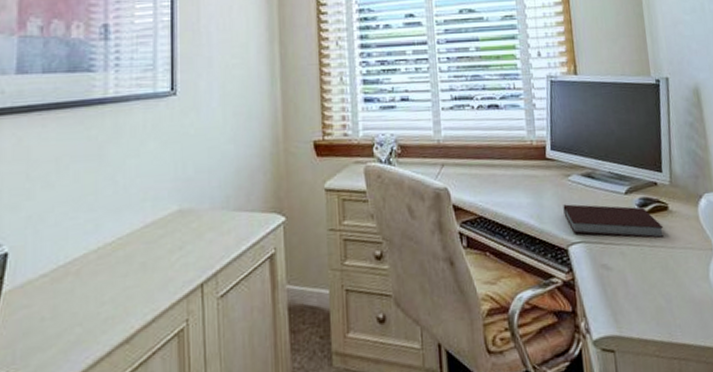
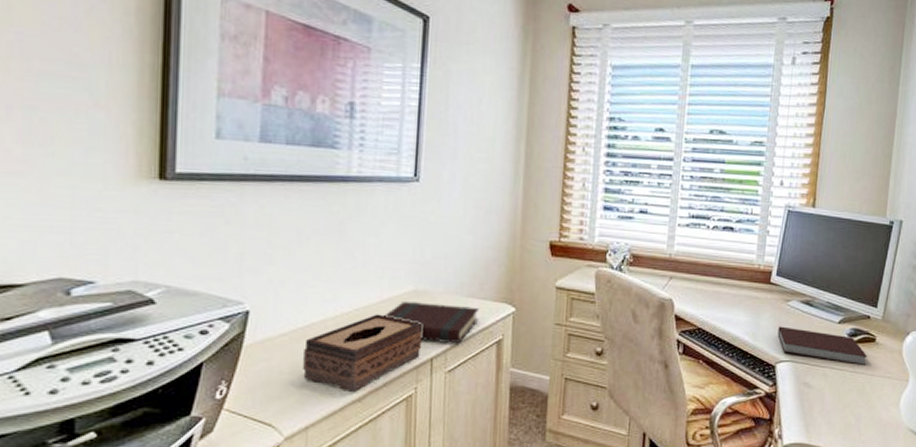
tissue box: none [66,240,191,333] -> present [303,314,423,392]
book: none [149,221,249,265] -> present [384,302,480,343]

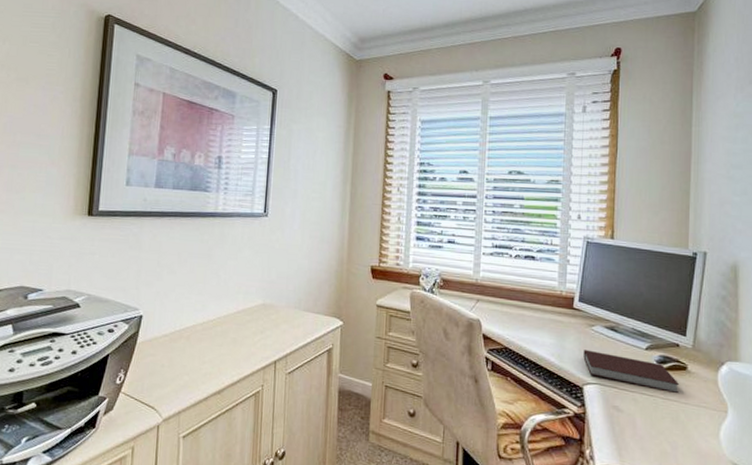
tissue box: present [303,314,423,392] -> none [178,322,269,385]
book: present [384,302,480,343] -> none [239,313,314,349]

